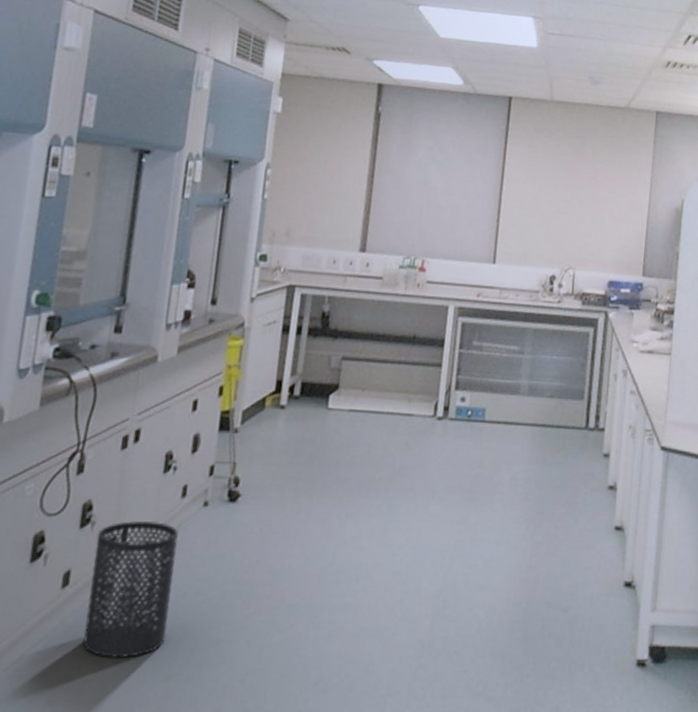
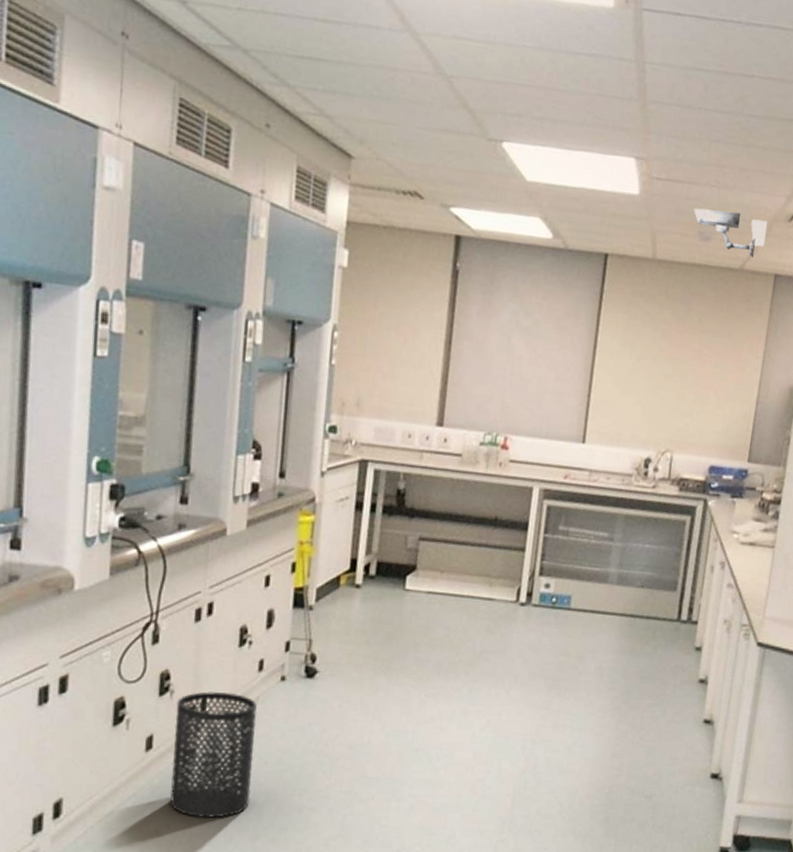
security camera: none [584,57,647,98] -> present [693,207,767,257]

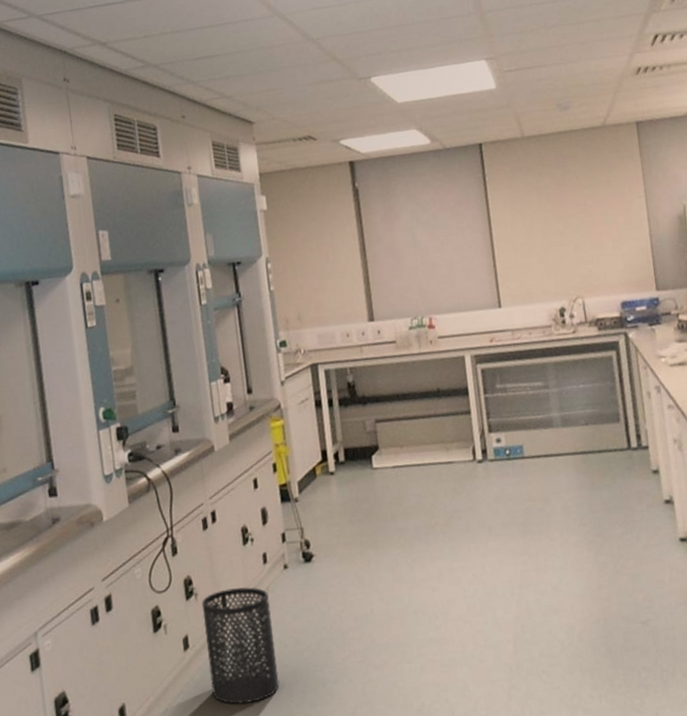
security camera: present [693,207,767,257] -> none [547,79,619,113]

